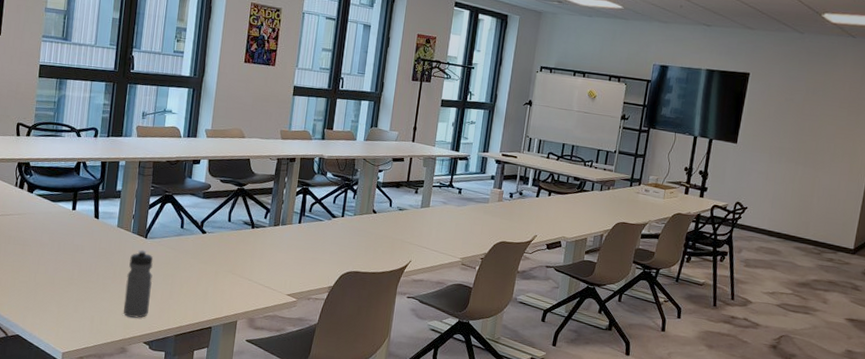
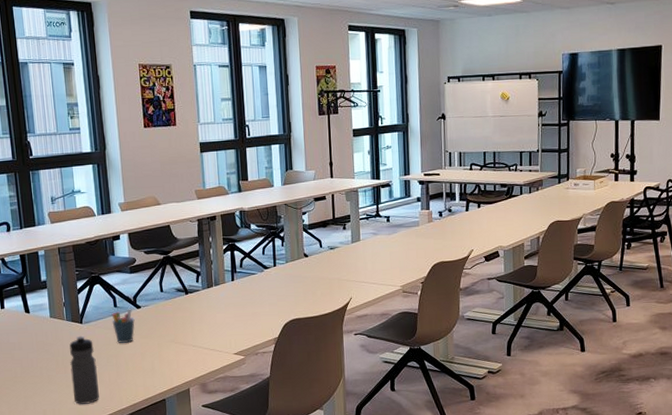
pen holder: none [175,232,198,265] -> present [111,309,135,343]

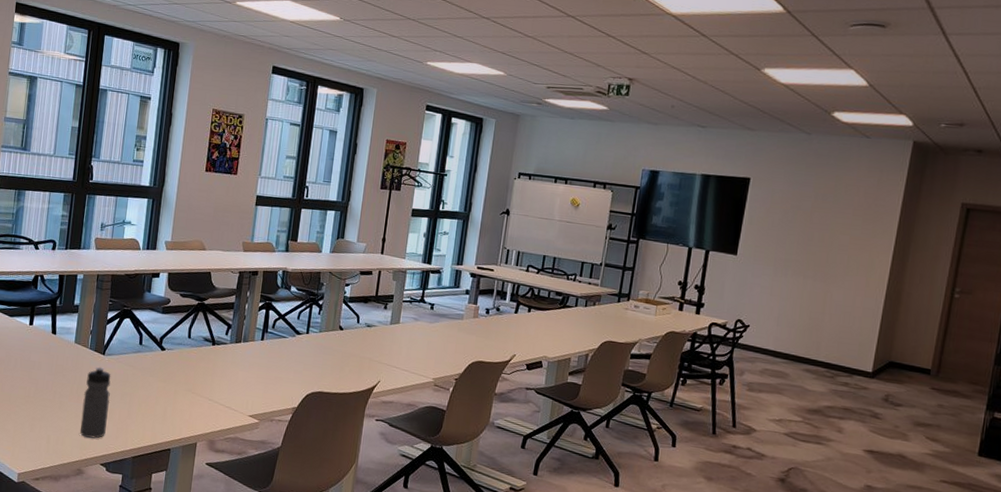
pen holder: present [111,309,135,343] -> none [133,349,157,384]

